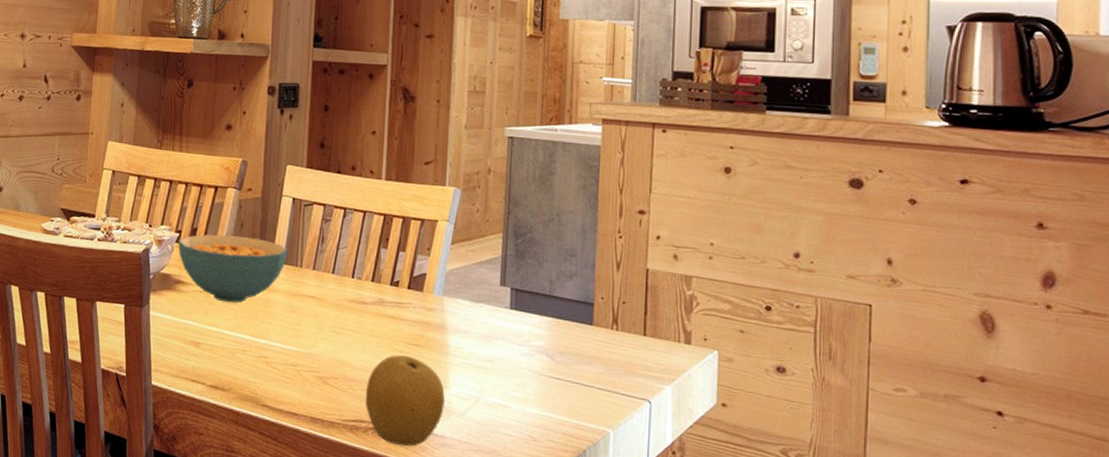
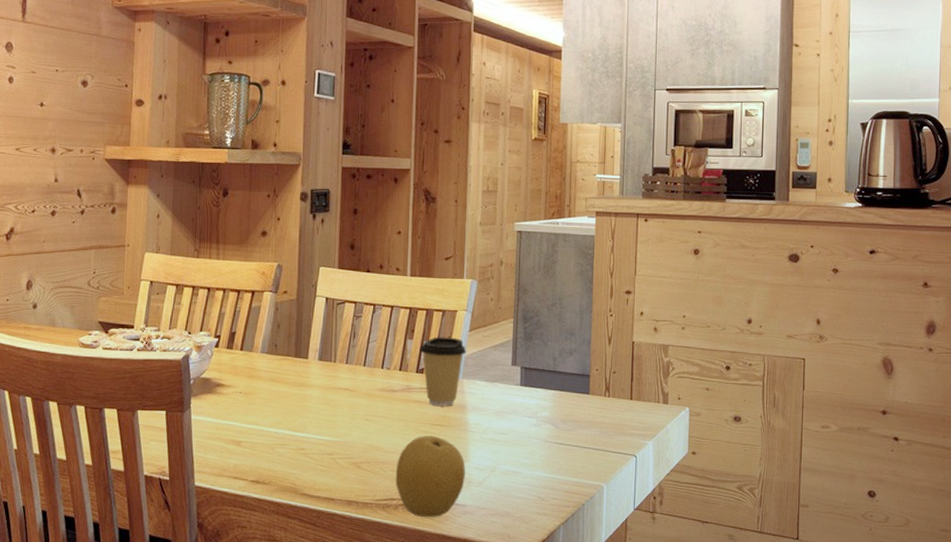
cereal bowl: present [177,234,288,303] -> none [217,336,323,401]
coffee cup: none [394,247,449,325] -> present [419,337,467,406]

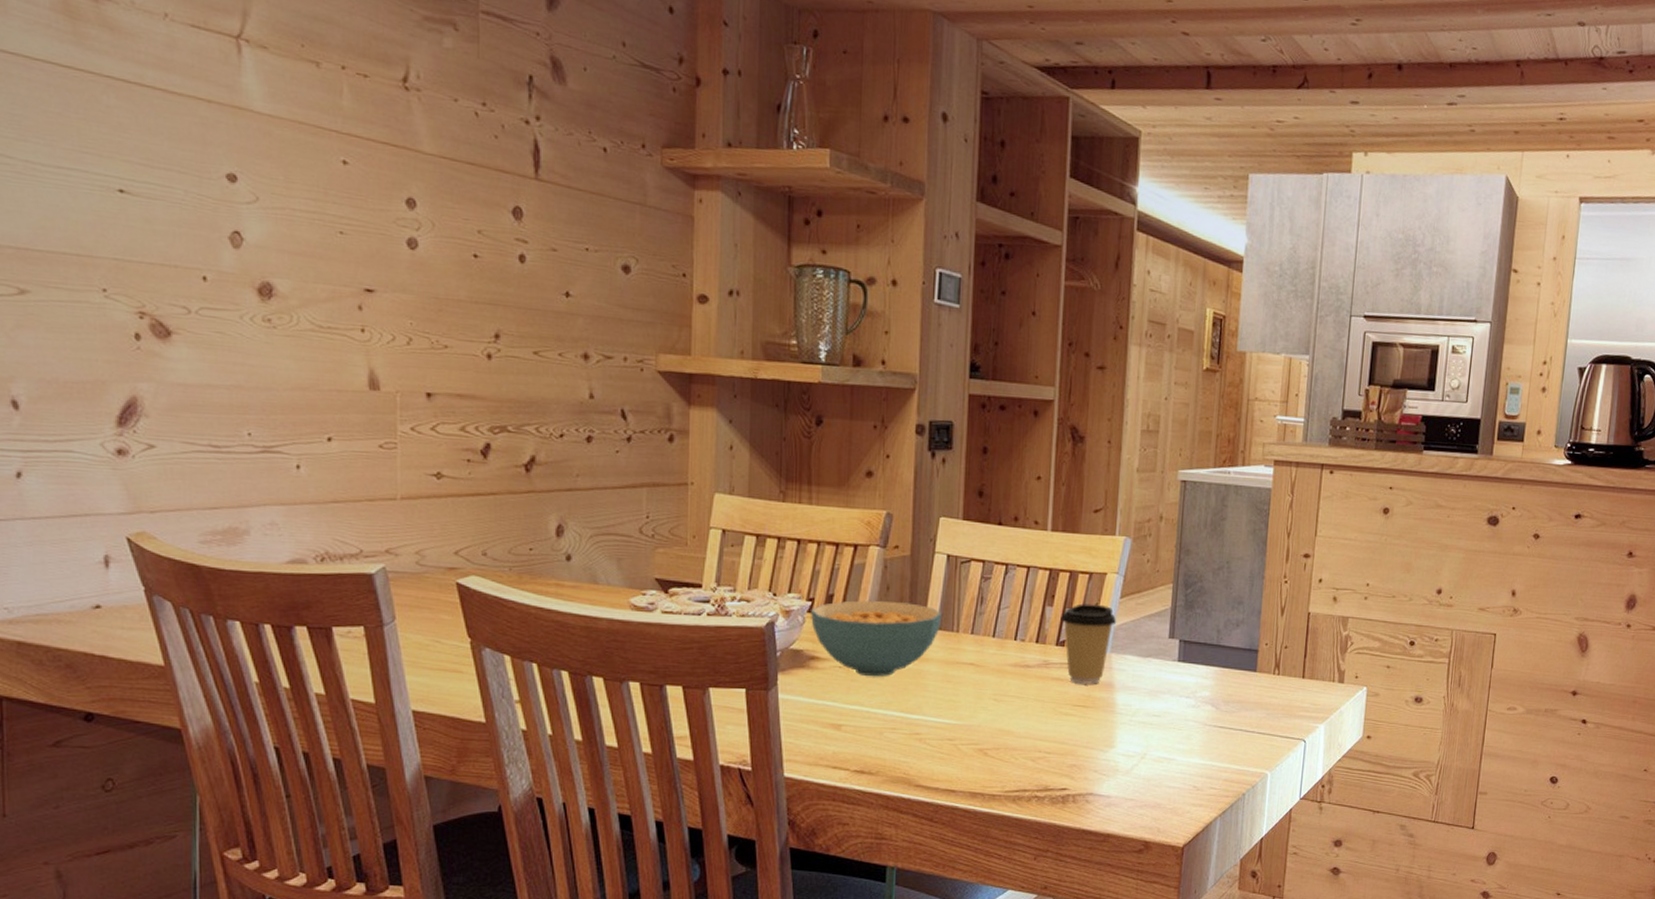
cereal bowl: none [217,336,323,401] -> present [810,600,943,677]
fruit: present [395,436,465,517] -> none [1028,718,1111,810]

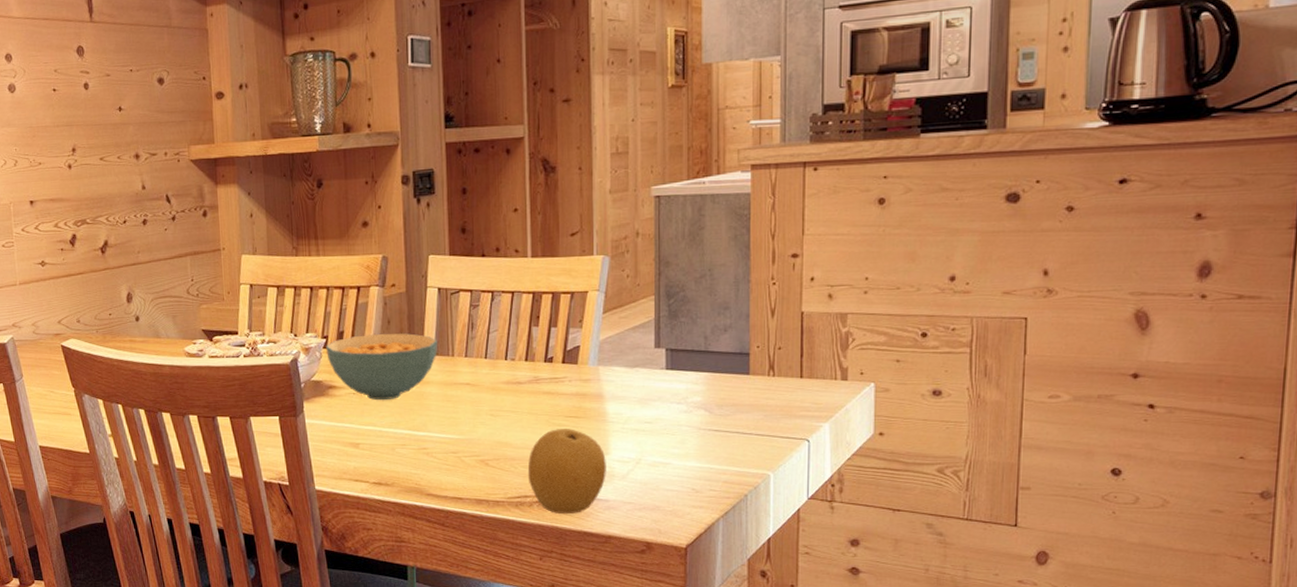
fruit: none [1028,718,1111,810] -> present [527,429,606,514]
coffee cup: present [1060,603,1117,684] -> none [547,321,602,396]

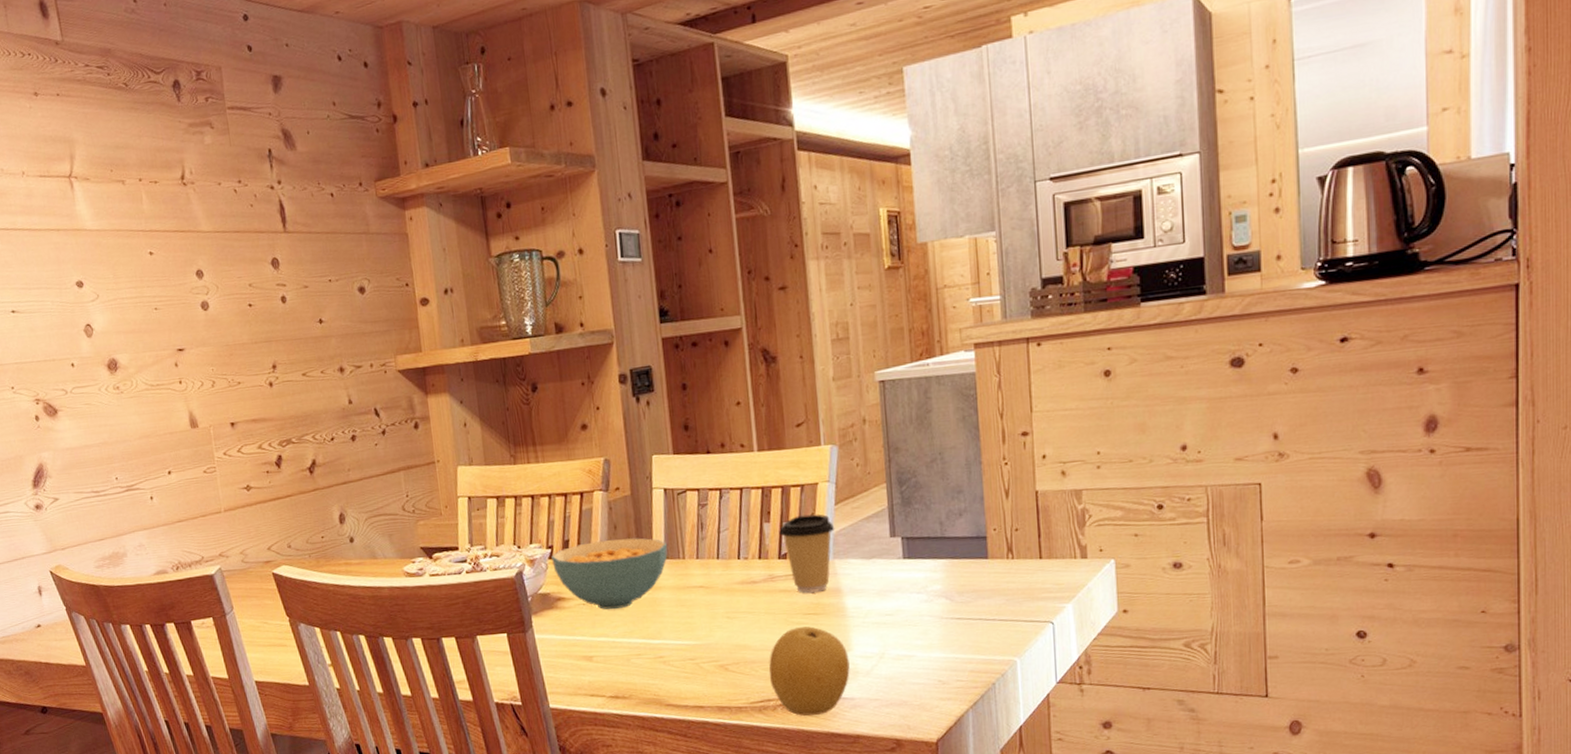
coffee cup: none [547,321,602,396] -> present [779,514,835,593]

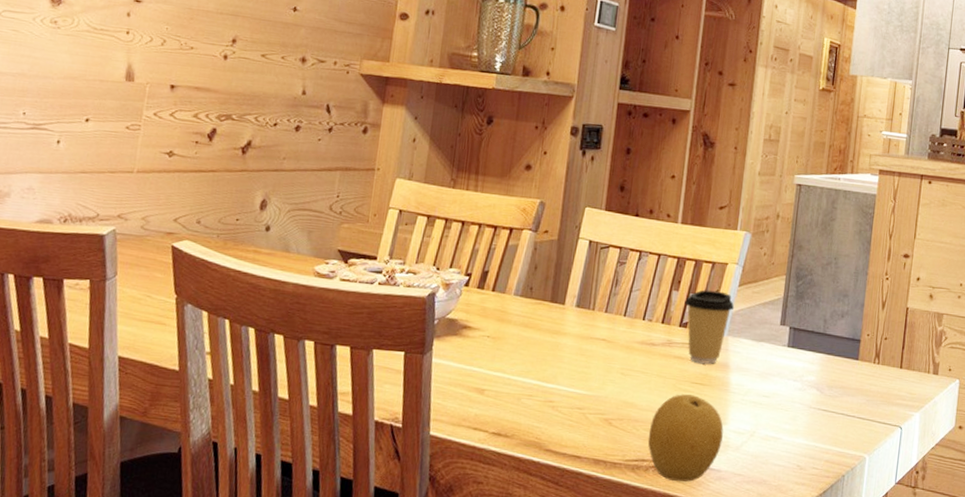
cereal bowl: present [550,538,668,610] -> none [466,277,582,347]

